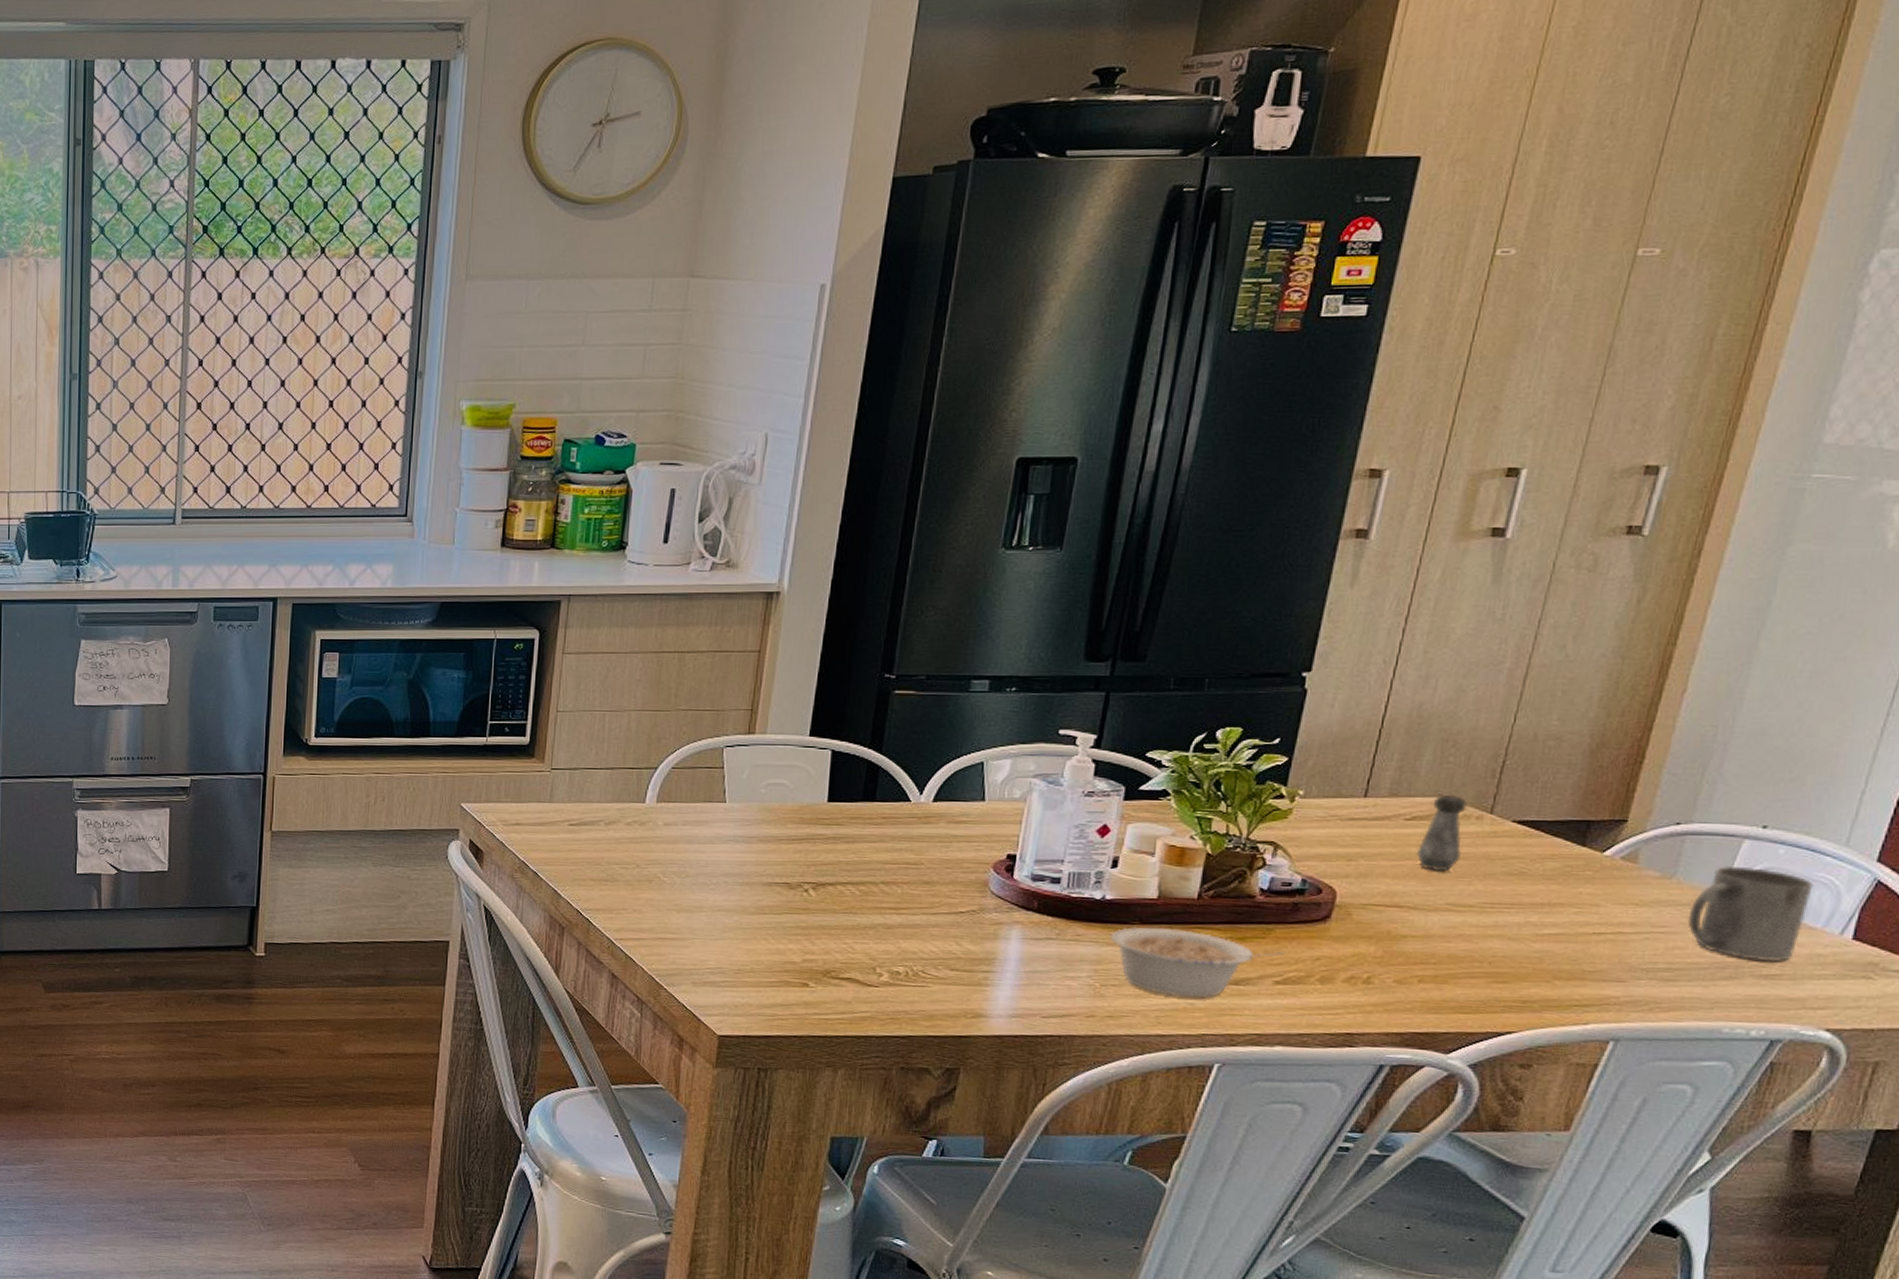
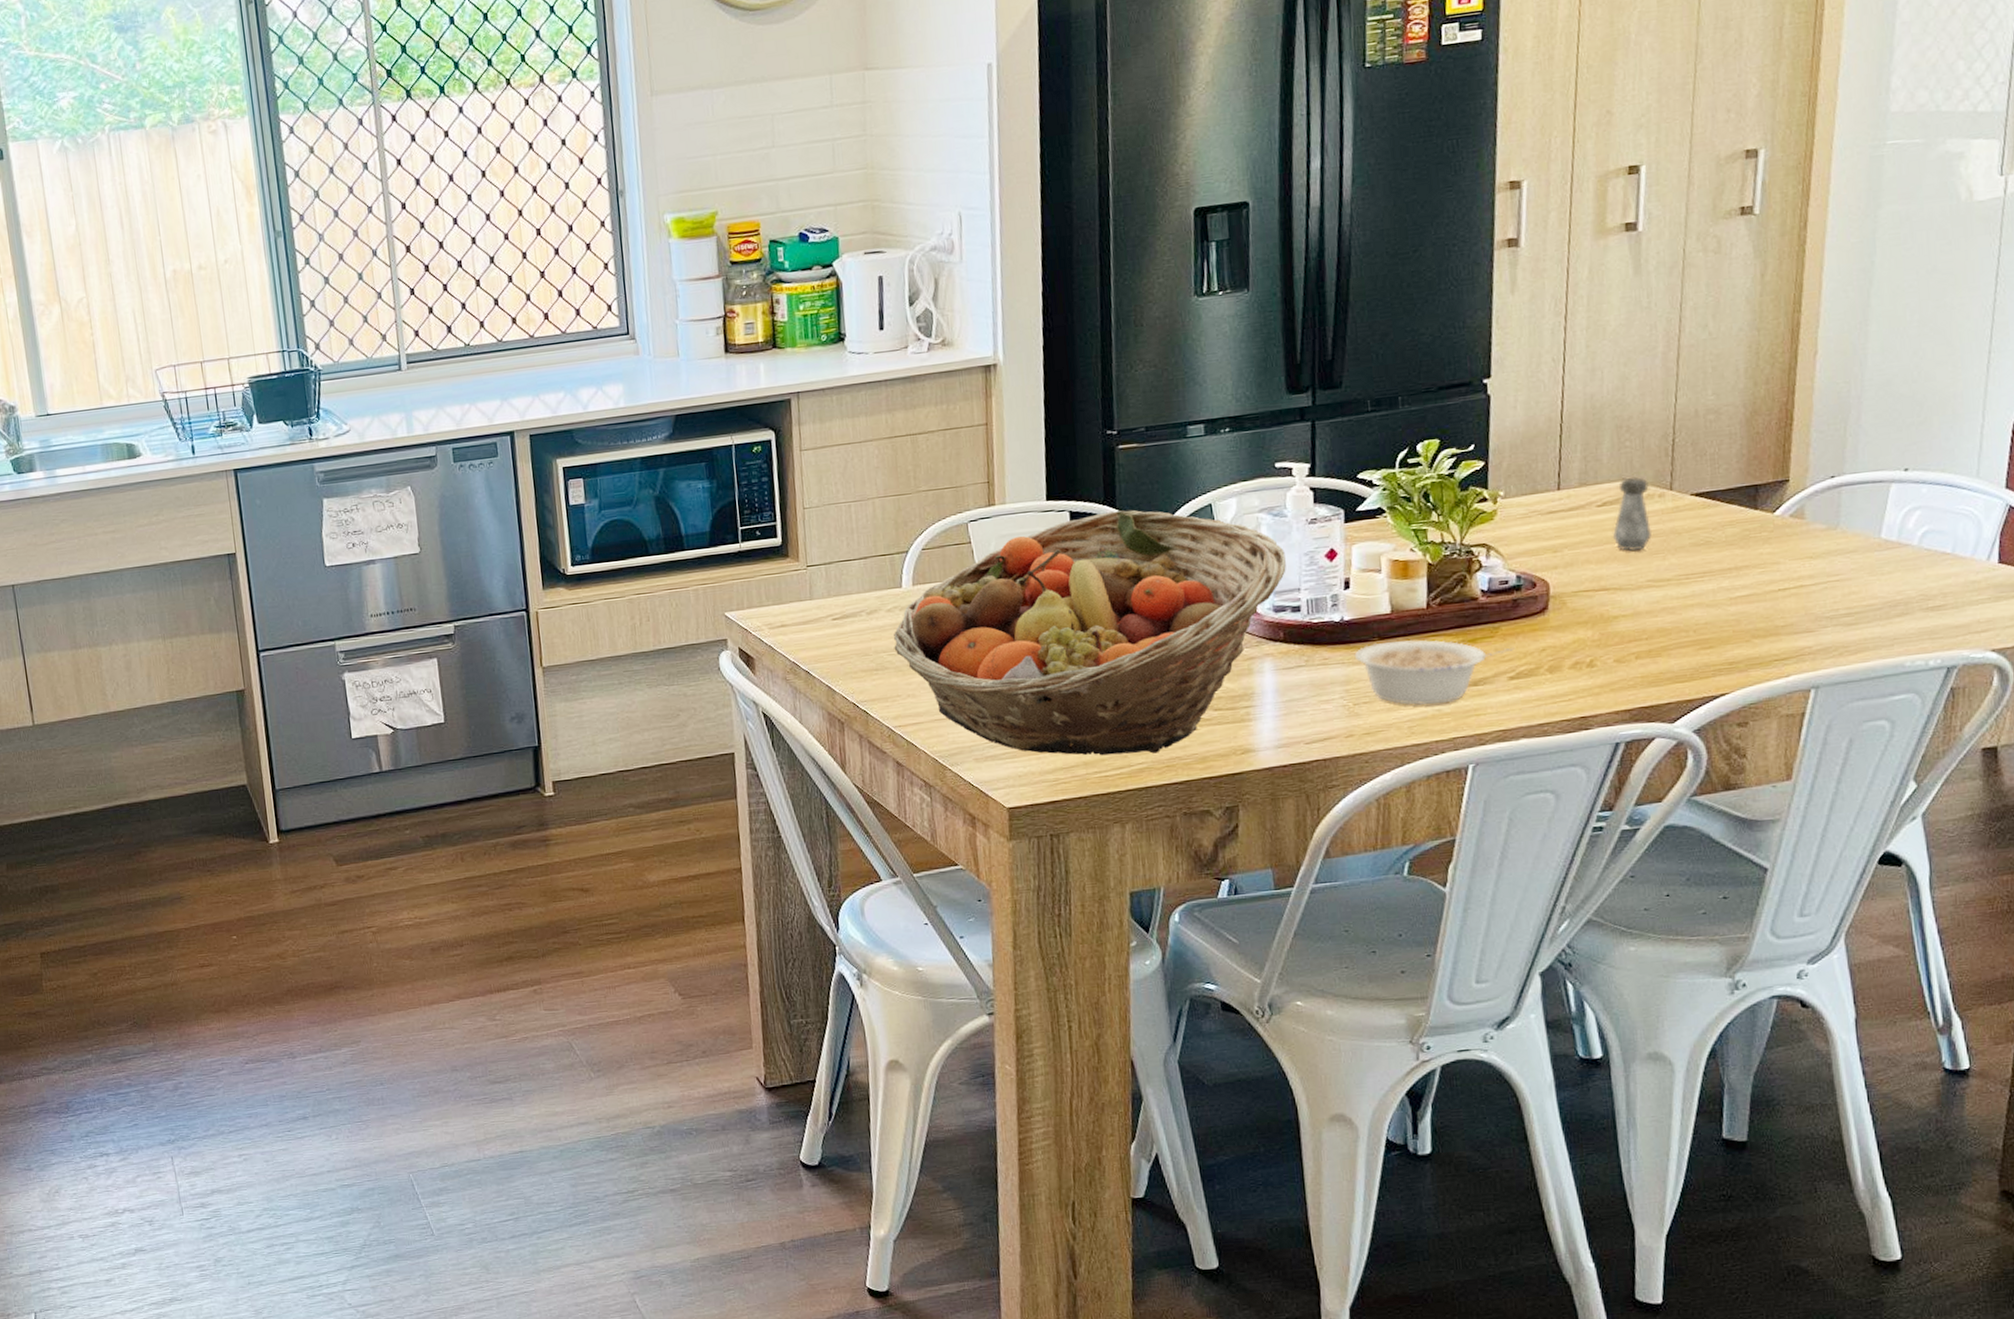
fruit basket: none [627,756,1054,1004] -> present [894,509,1286,756]
mug: present [1688,865,1813,962] -> none [1856,508,1957,595]

